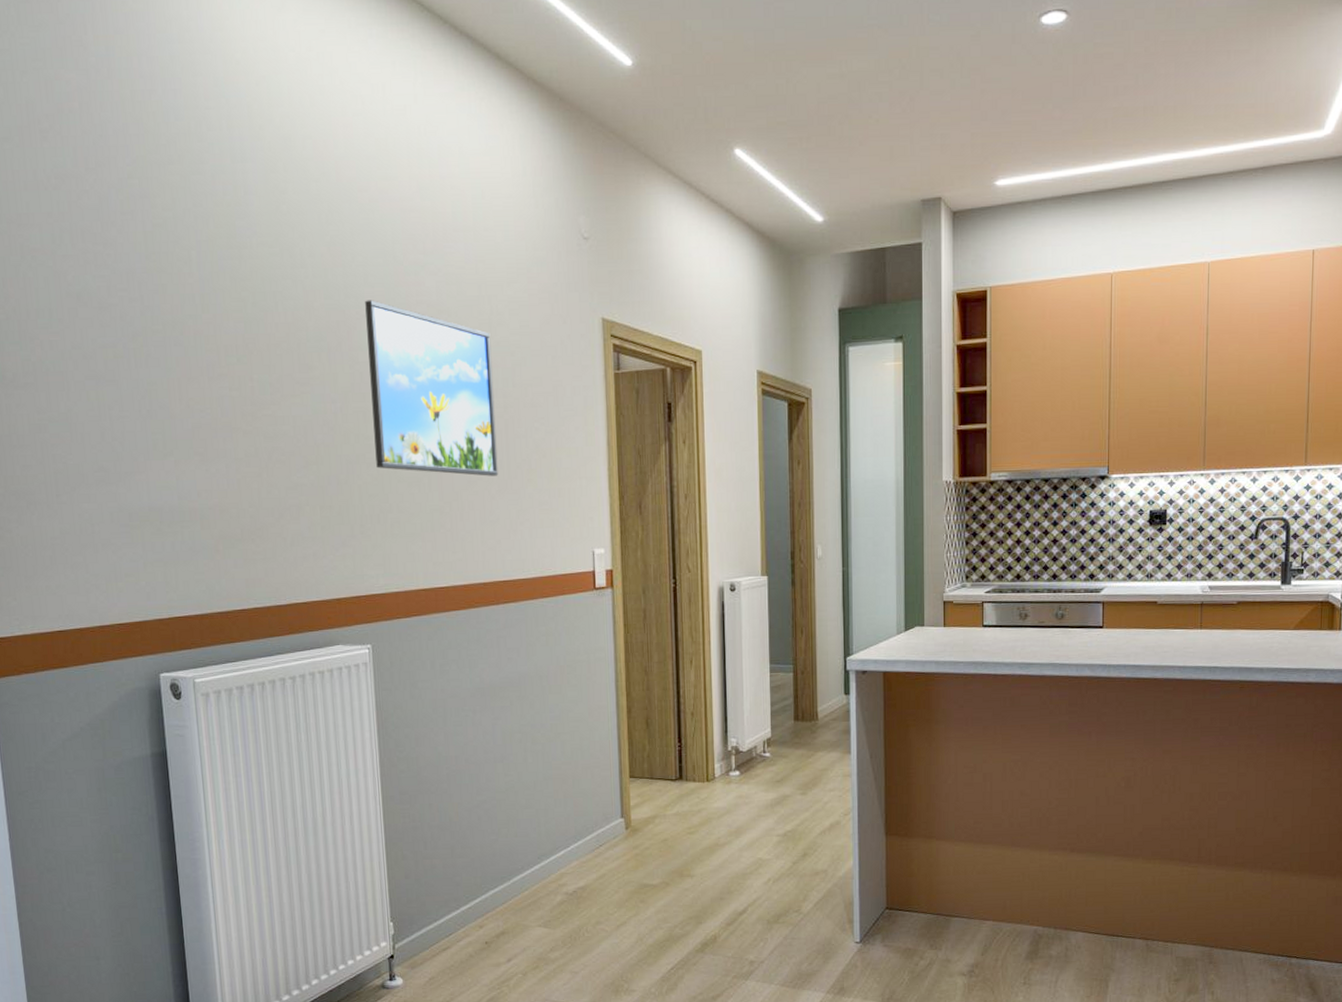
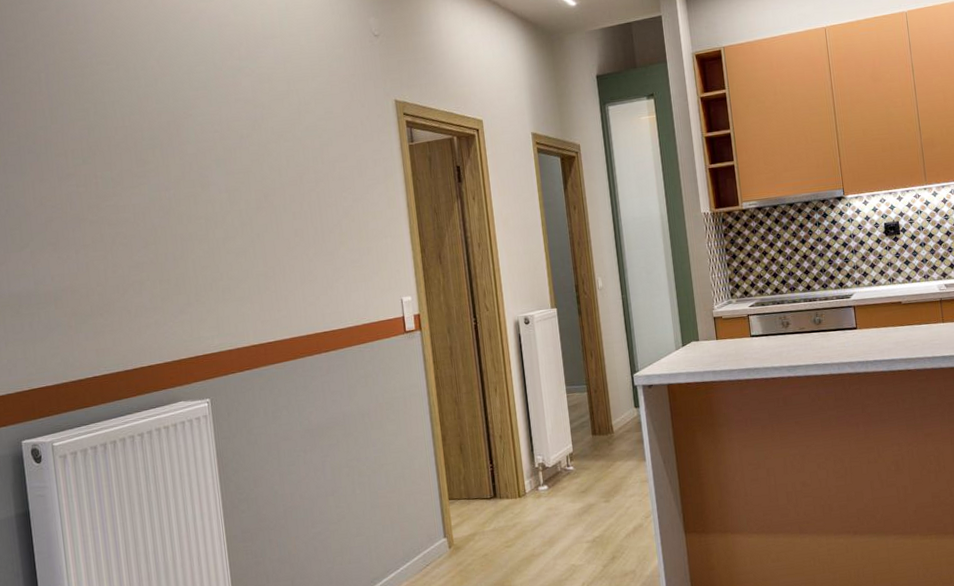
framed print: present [365,300,498,476] -> none [191,101,314,243]

